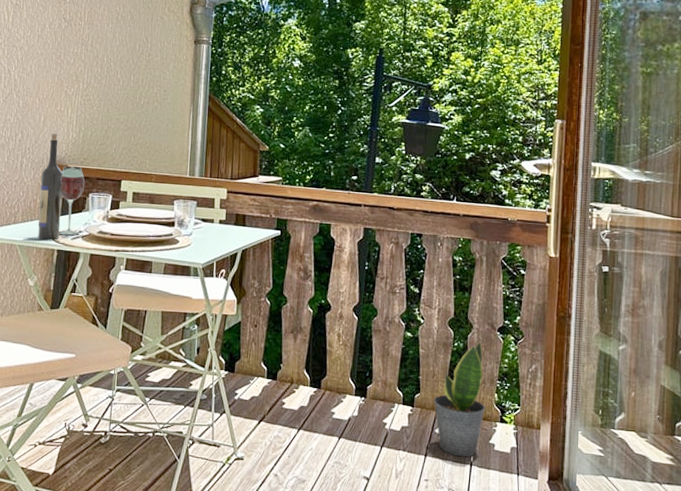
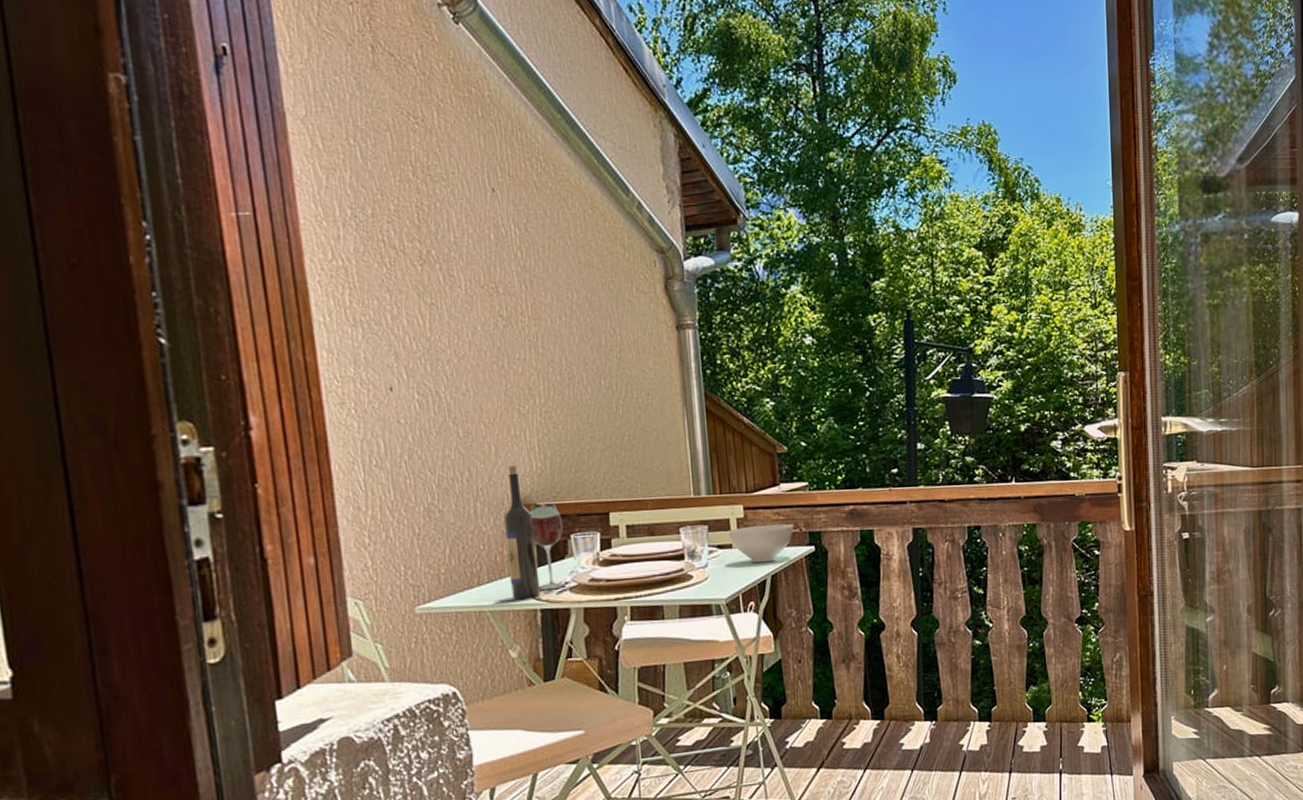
bowl: none [212,207,266,239] -> present [727,523,795,564]
potted plant: present [433,341,485,457] -> none [1012,637,1070,767]

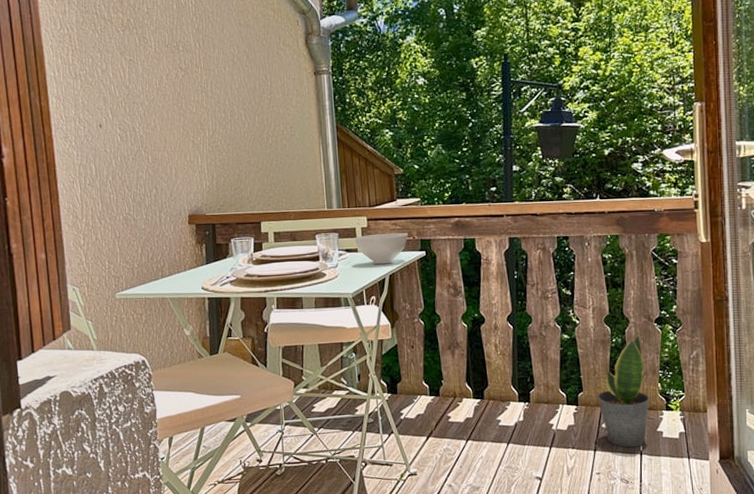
wine bottle: present [503,466,541,599] -> none [181,185,208,289]
wineglass: present [530,503,567,591] -> none [200,214,228,283]
potted plant: none [1012,637,1070,767] -> present [597,334,650,448]

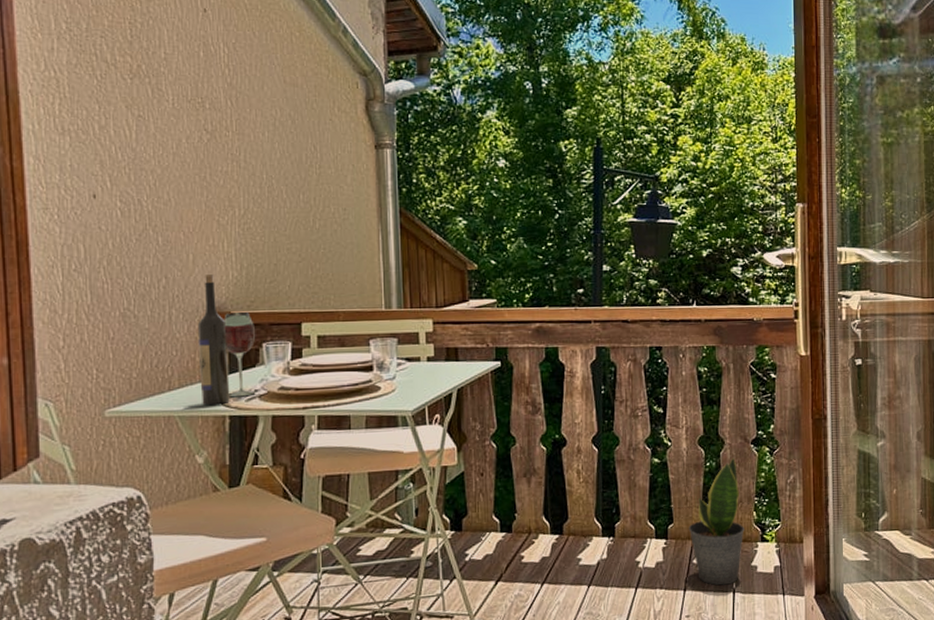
wine bottle: none [181,185,208,289] -> present [197,275,230,406]
wineglass: none [200,214,228,283] -> present [224,312,256,398]
bowl: present [354,232,409,265] -> none [416,338,482,377]

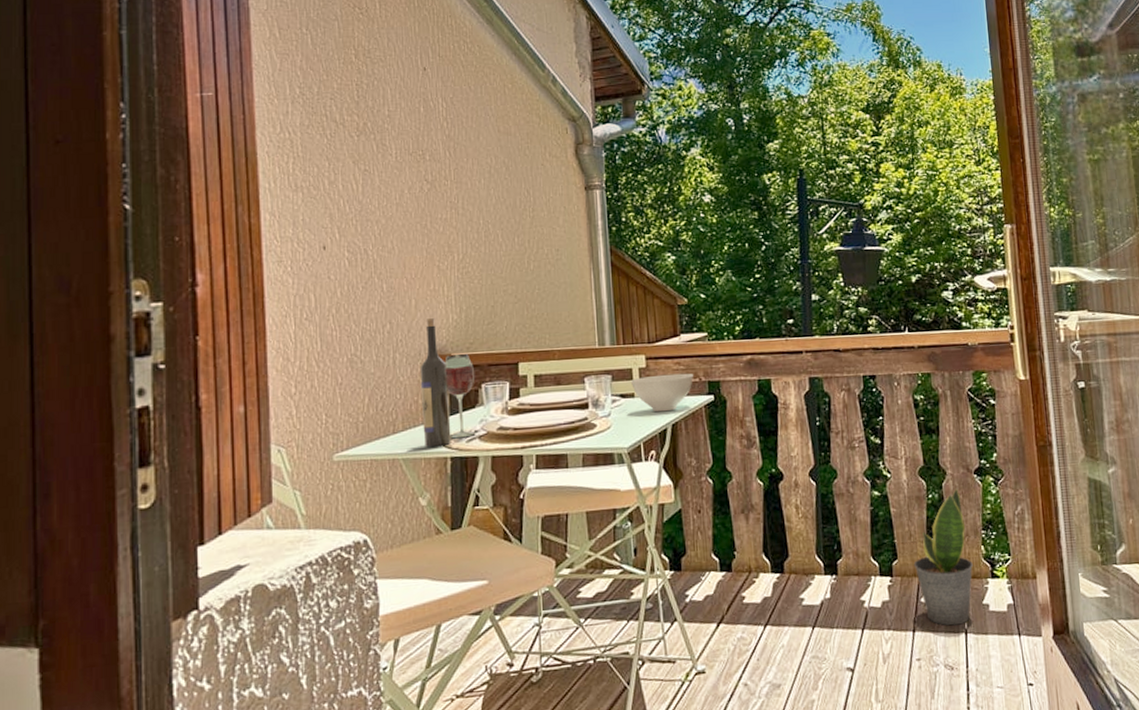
bowl: none [416,338,482,377] -> present [630,373,694,413]

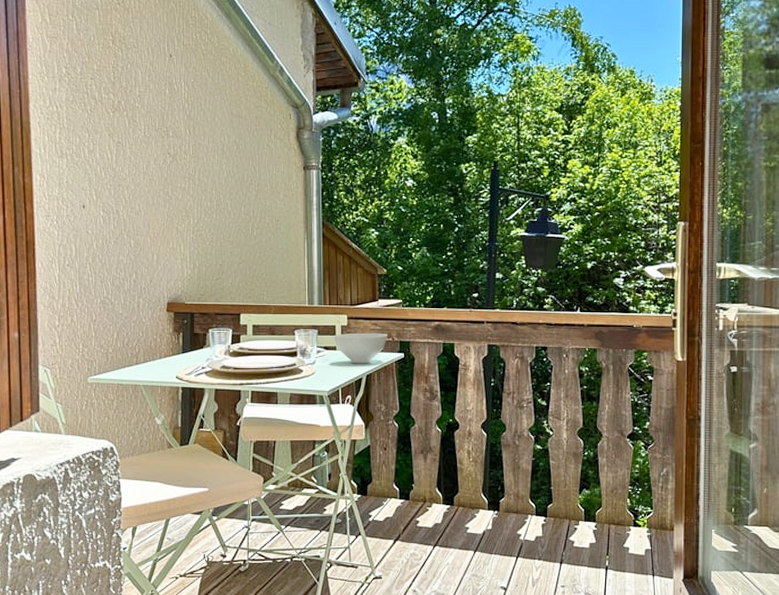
wine bottle: present [420,318,451,447] -> none [159,272,183,378]
wineglass: present [444,354,476,439] -> none [179,304,204,372]
potted plant: present [913,488,973,626] -> none [566,449,618,562]

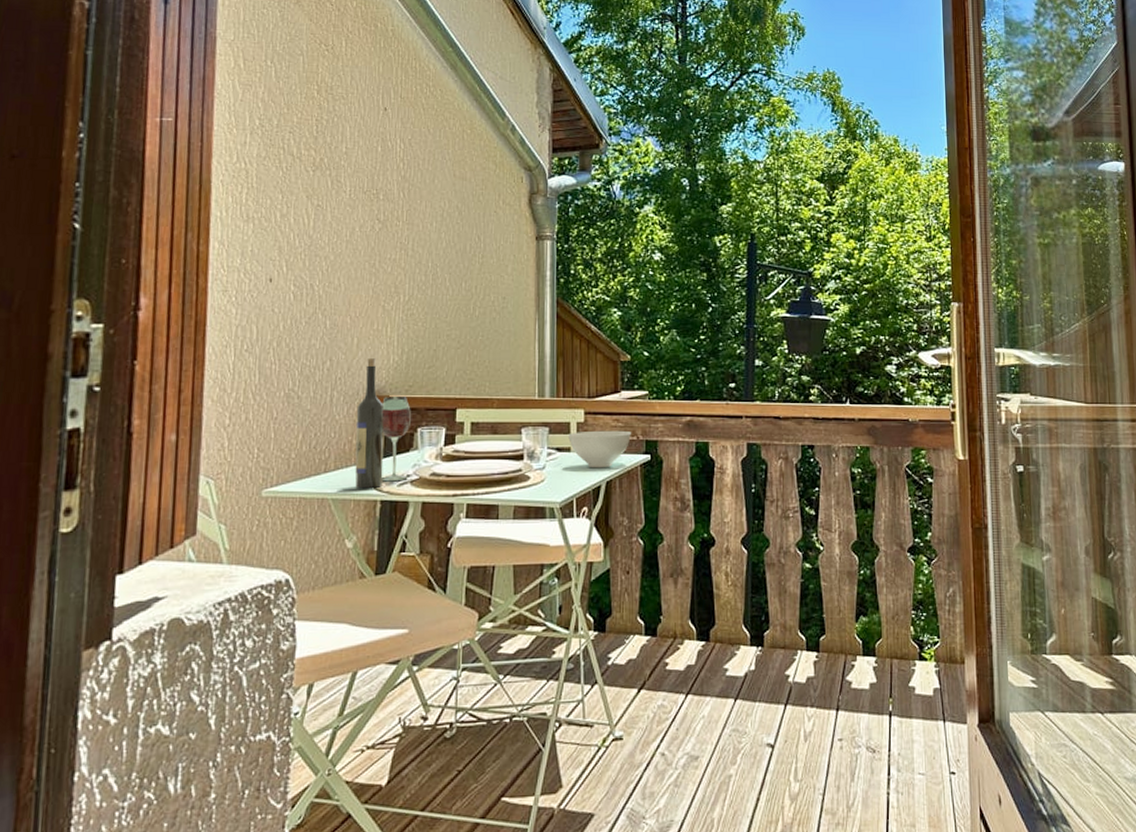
wine bottle: none [159,272,183,378] -> present [355,358,385,489]
wineglass: none [179,304,204,372] -> present [381,397,412,482]

